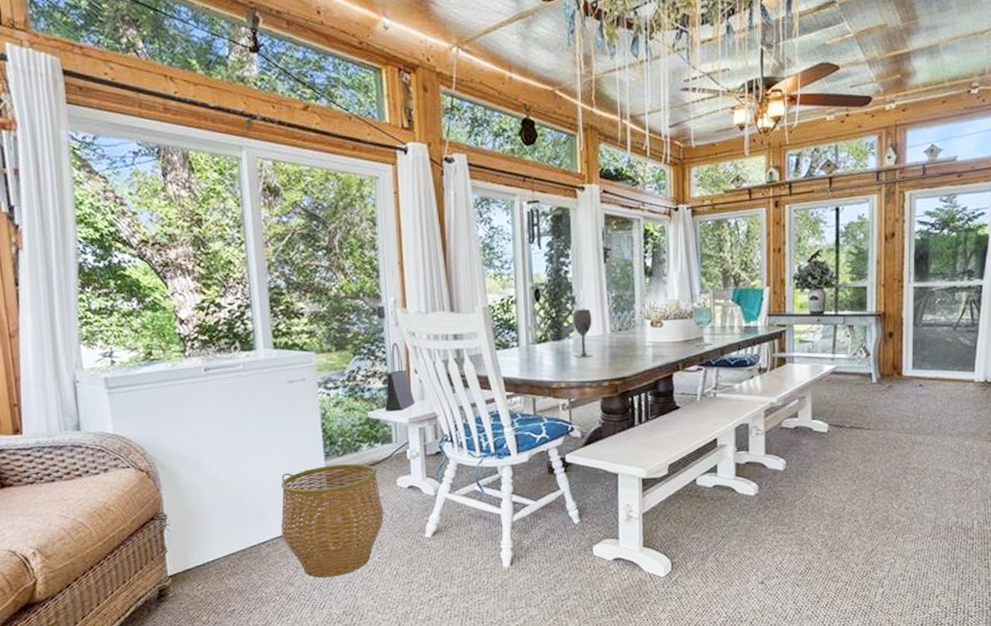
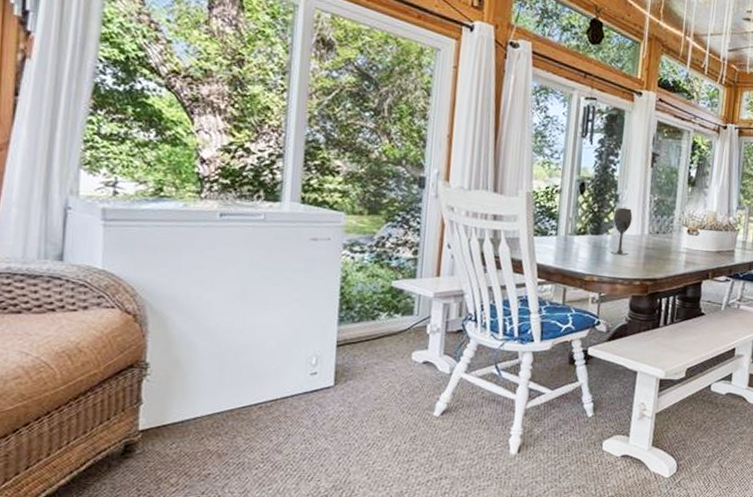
basket: present [280,463,384,578] -> none [277,330,394,448]
tote bag: present [385,343,415,412] -> none [411,215,444,283]
wine glass: present [692,306,714,346] -> none [726,221,747,259]

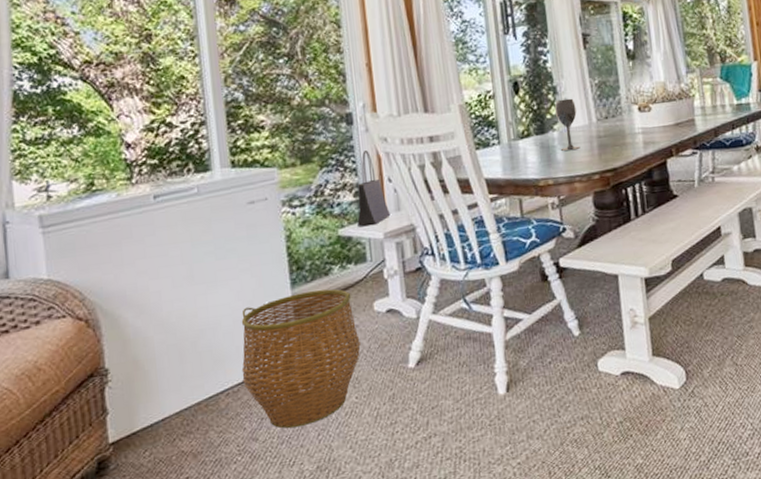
basket: none [277,330,394,448] -> present [241,289,361,429]
tote bag: none [411,215,444,283] -> present [357,151,391,228]

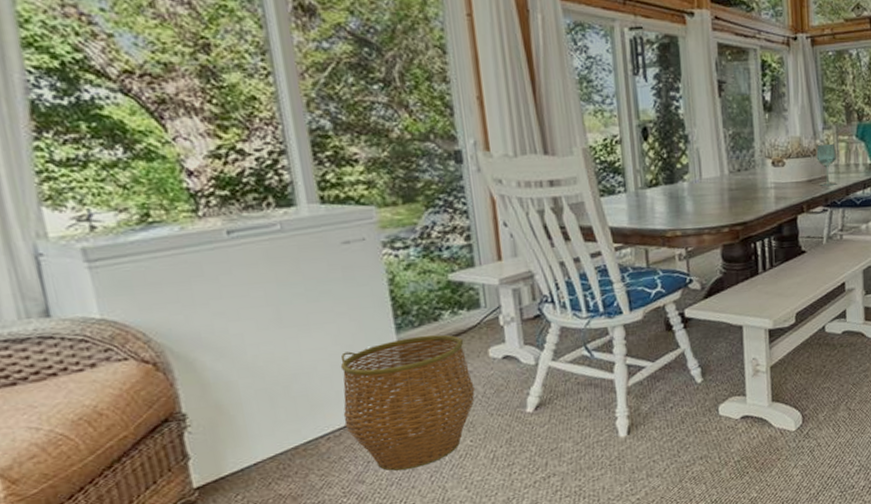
tote bag: present [357,151,391,228] -> none [469,192,507,273]
wine glass: present [555,98,581,152] -> none [686,148,711,203]
wine glass: none [680,86,705,129] -> present [815,143,838,186]

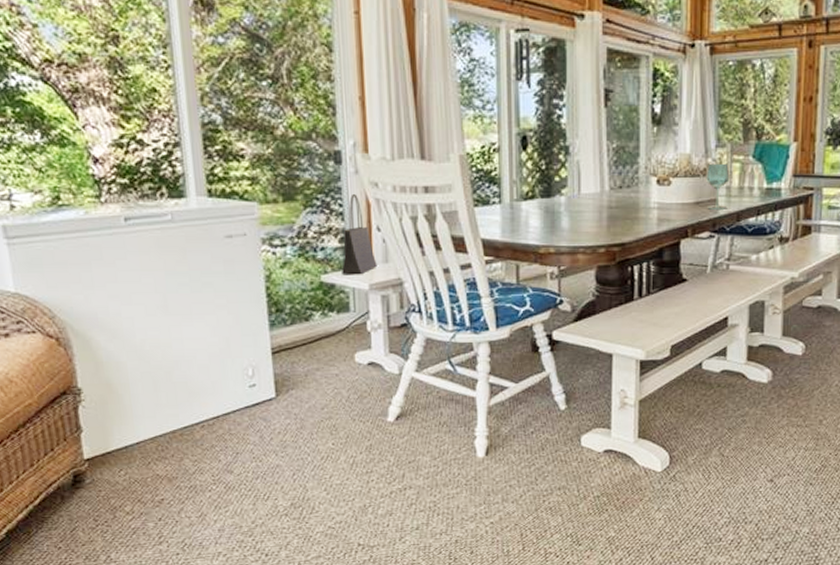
basket: present [340,334,475,471] -> none [217,335,339,465]
tote bag: none [469,192,507,273] -> present [342,194,378,275]

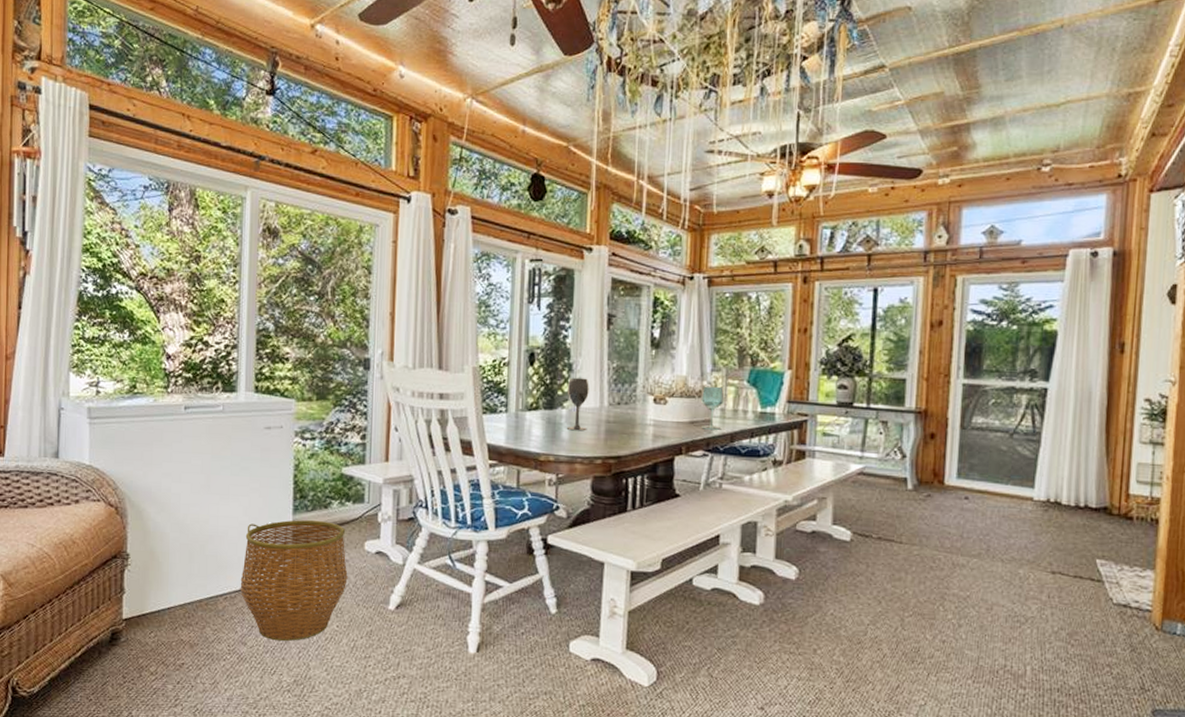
basket: none [217,335,339,465] -> present [240,520,348,641]
tote bag: present [342,194,378,275] -> none [361,397,392,469]
wine glass: none [566,161,588,219] -> present [567,377,589,431]

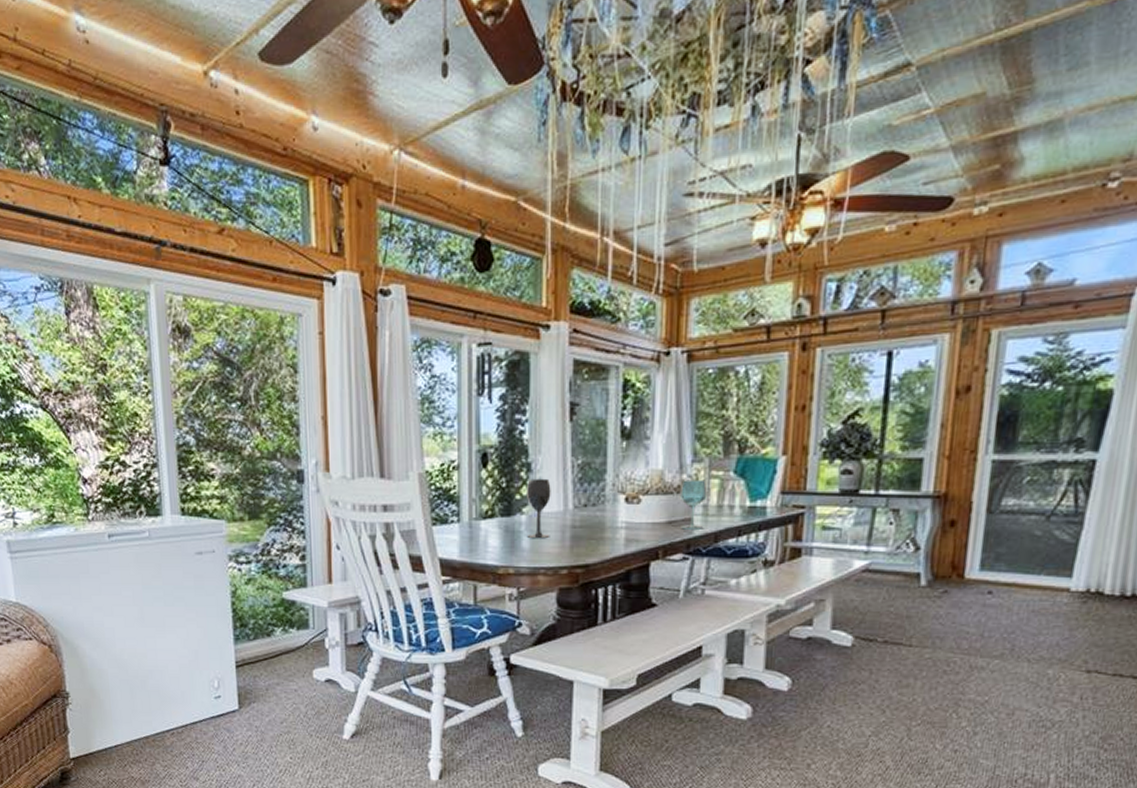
basket: present [240,520,348,641] -> none [186,650,298,774]

